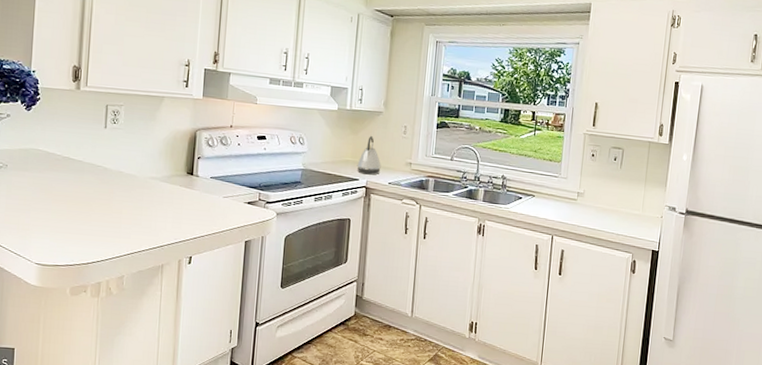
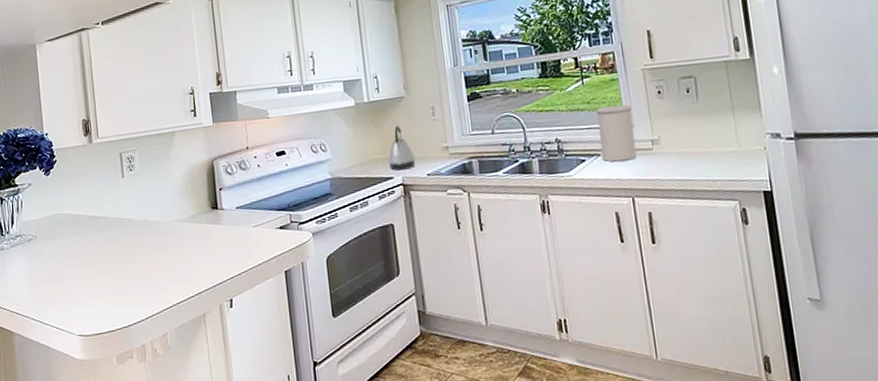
canister: none [536,157,569,205] -> present [596,104,637,162]

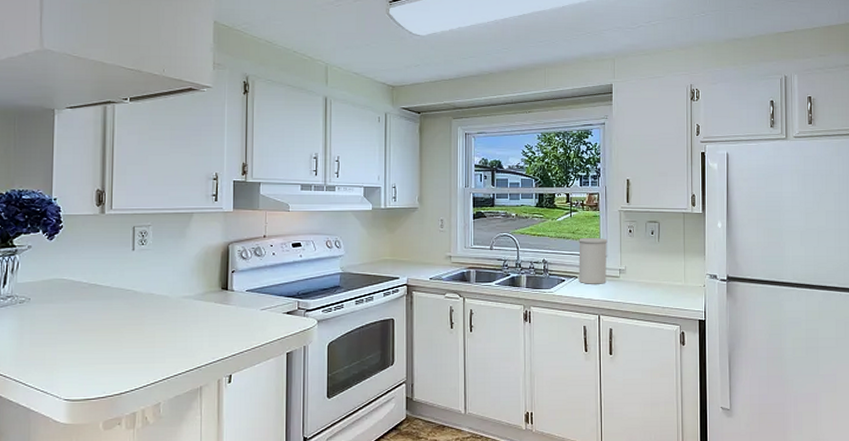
kettle: present [388,125,416,171] -> none [396,232,421,272]

